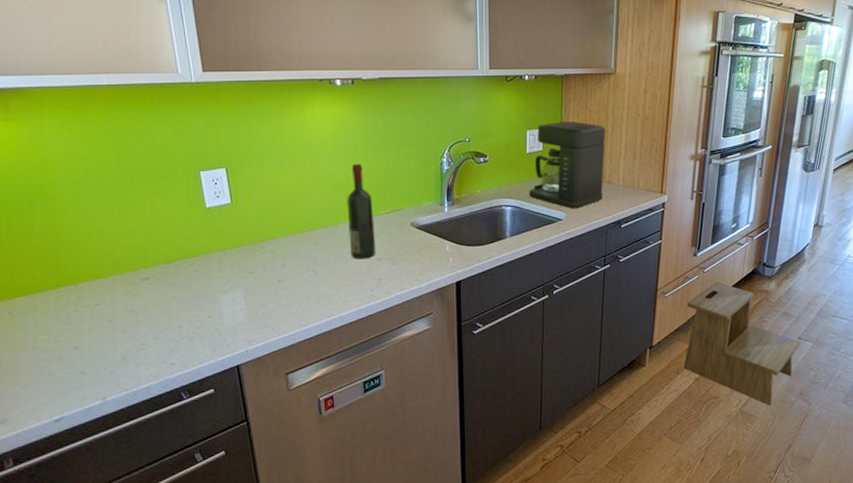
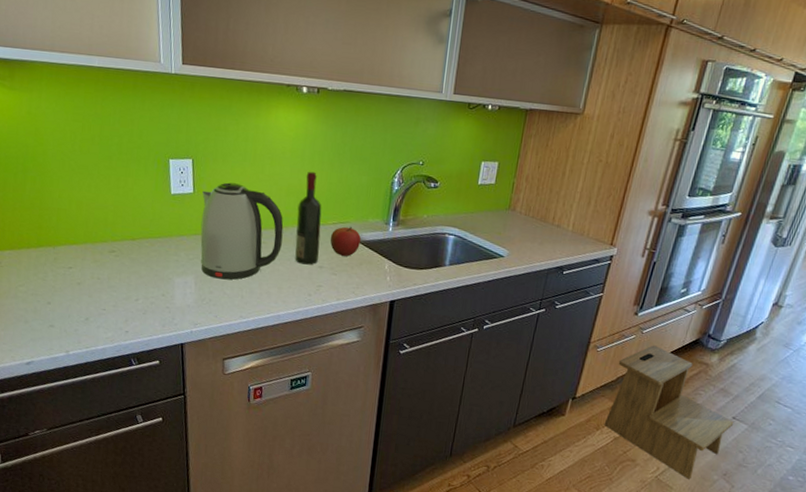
kettle: none [241,186,335,289] -> present [200,182,284,280]
fruit: none [385,214,417,244] -> present [330,226,361,256]
coffee maker: present [529,122,606,209] -> none [474,156,564,248]

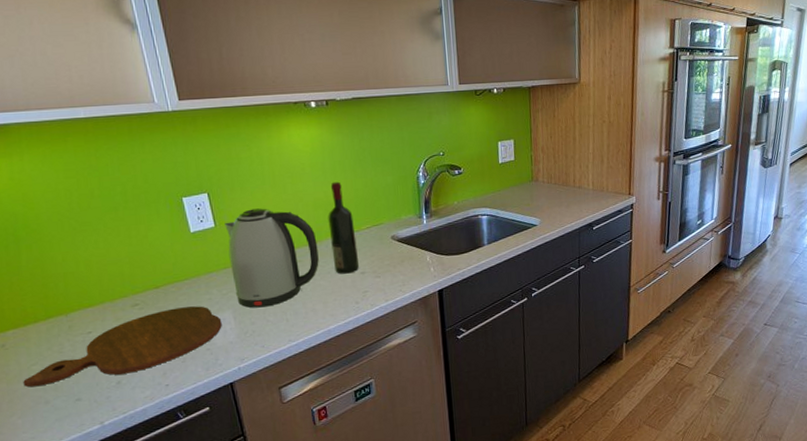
cutting board: none [10,262,184,313] -> present [23,306,222,388]
fruit: present [330,226,361,256] -> none [366,228,398,258]
step stool: present [604,345,734,479] -> none [658,276,767,389]

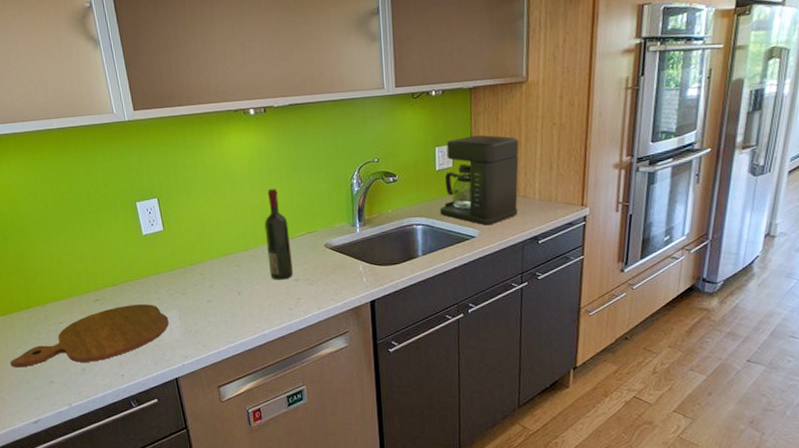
kettle: present [225,208,319,308] -> none [172,213,256,309]
coffee maker: none [503,131,574,215] -> present [440,135,519,226]

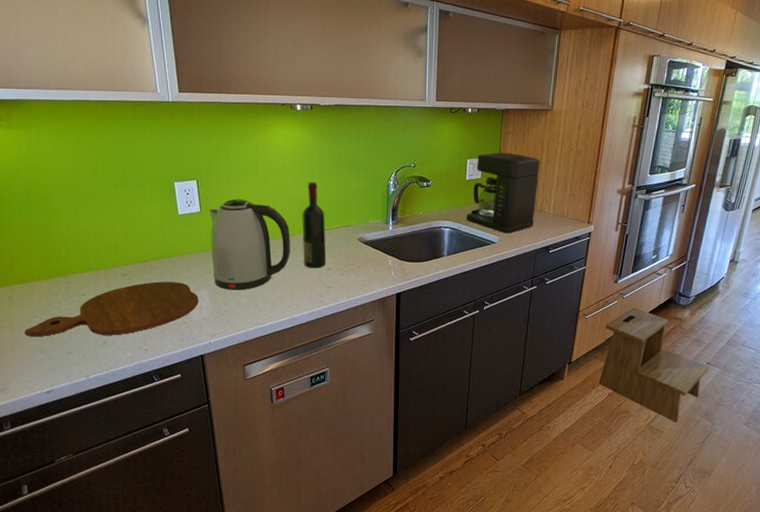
kettle: none [172,213,256,309] -> present [209,199,290,290]
step stool: none [612,299,750,433] -> present [598,308,709,422]

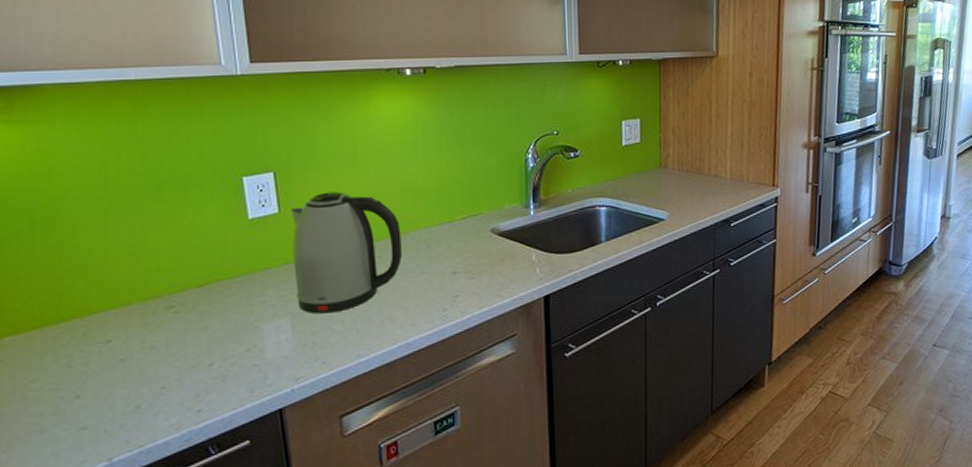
cutting board: present [24,282,199,337] -> none [15,310,276,411]
wine bottle: present [302,181,327,268] -> none [416,162,451,274]
coffee maker: present [466,153,540,234] -> none [626,110,710,207]
step stool: present [598,308,709,422] -> none [807,284,936,426]

